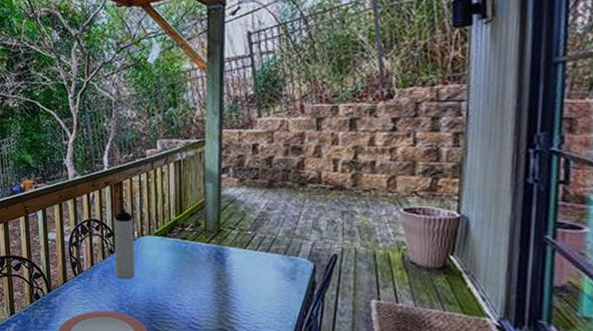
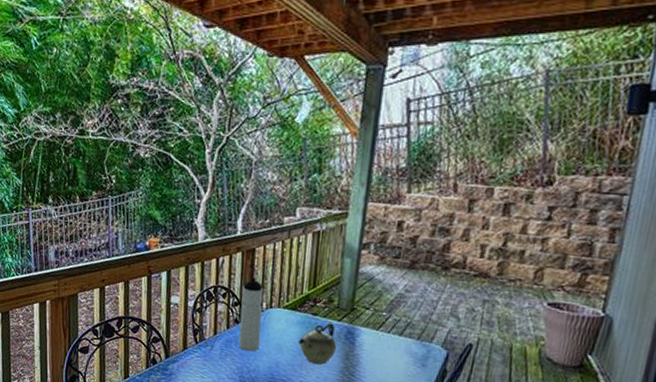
teapot: none [172,245,208,286] -> present [299,322,337,365]

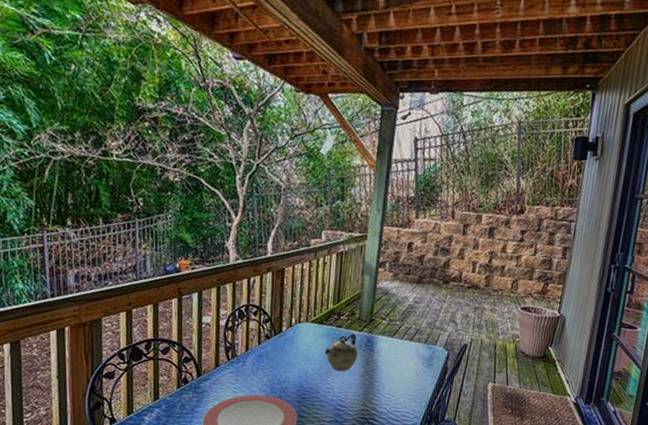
water bottle: present [239,277,264,352] -> none [270,295,293,365]

